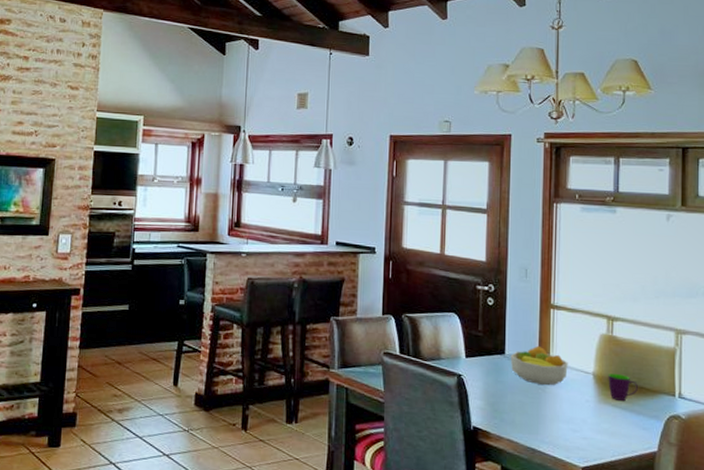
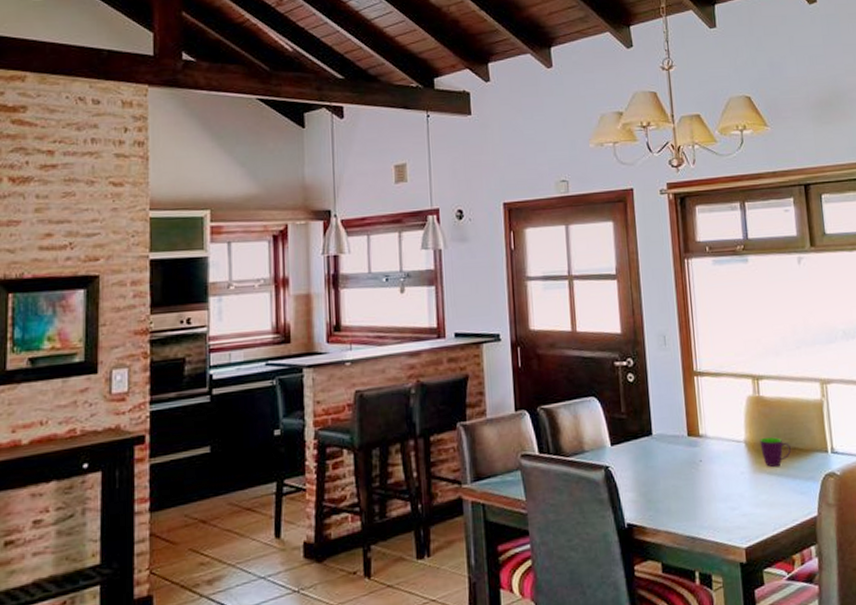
fruit bowl: present [510,345,568,385] -> none [658,419,719,463]

